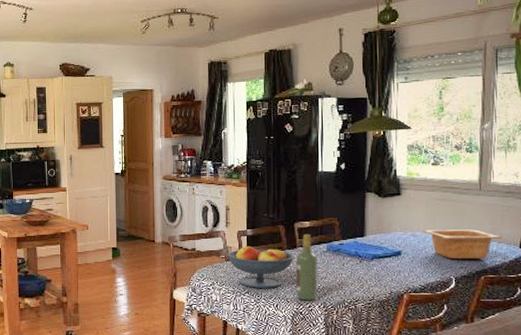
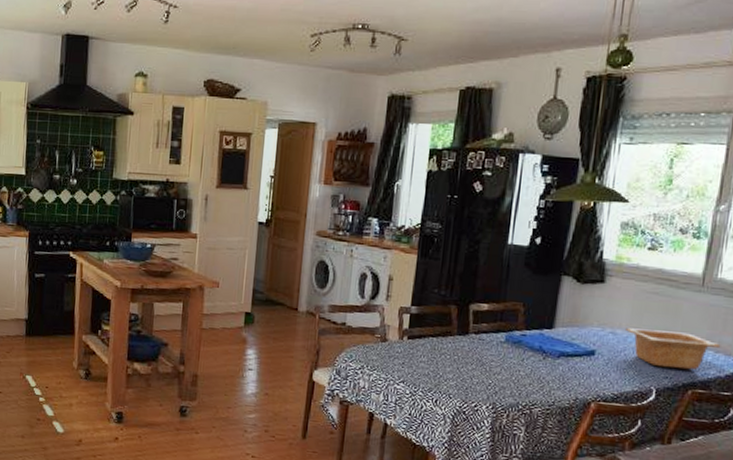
fruit bowl: present [227,245,294,288] -> none [383,326,465,380]
wine bottle: present [295,233,318,301] -> none [461,318,492,400]

